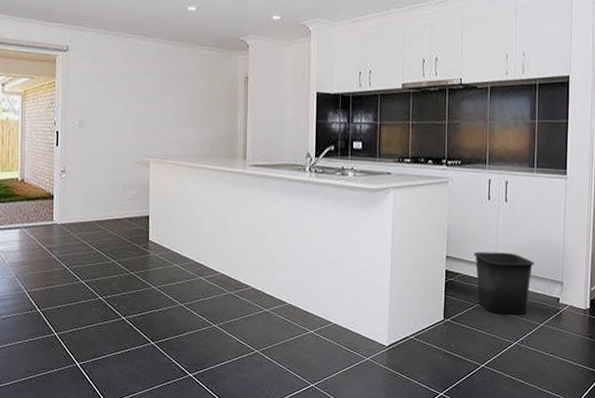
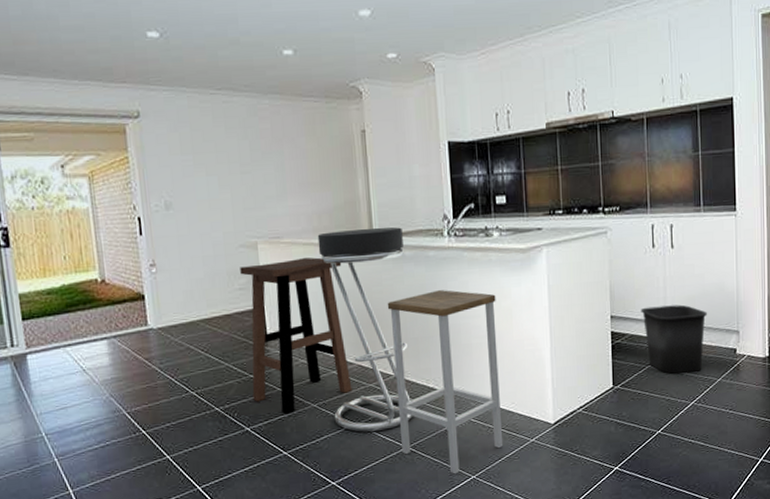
bar stool: none [131,178,217,309] -> present [240,257,352,414]
bar stool: none [197,158,271,334] -> present [317,227,413,432]
bar stool: none [252,217,346,381] -> present [387,290,504,475]

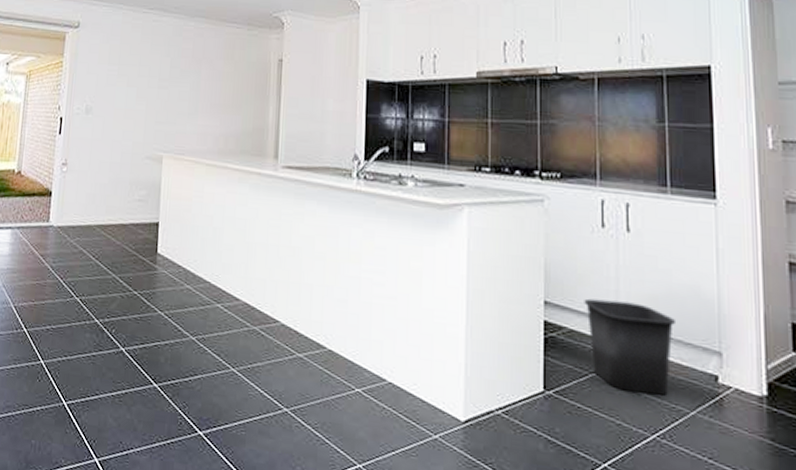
bar stool: present [240,257,352,414] -> none [133,178,242,342]
bar stool: present [317,227,413,432] -> none [211,156,309,384]
bar stool: present [387,290,504,475] -> none [280,235,405,457]

